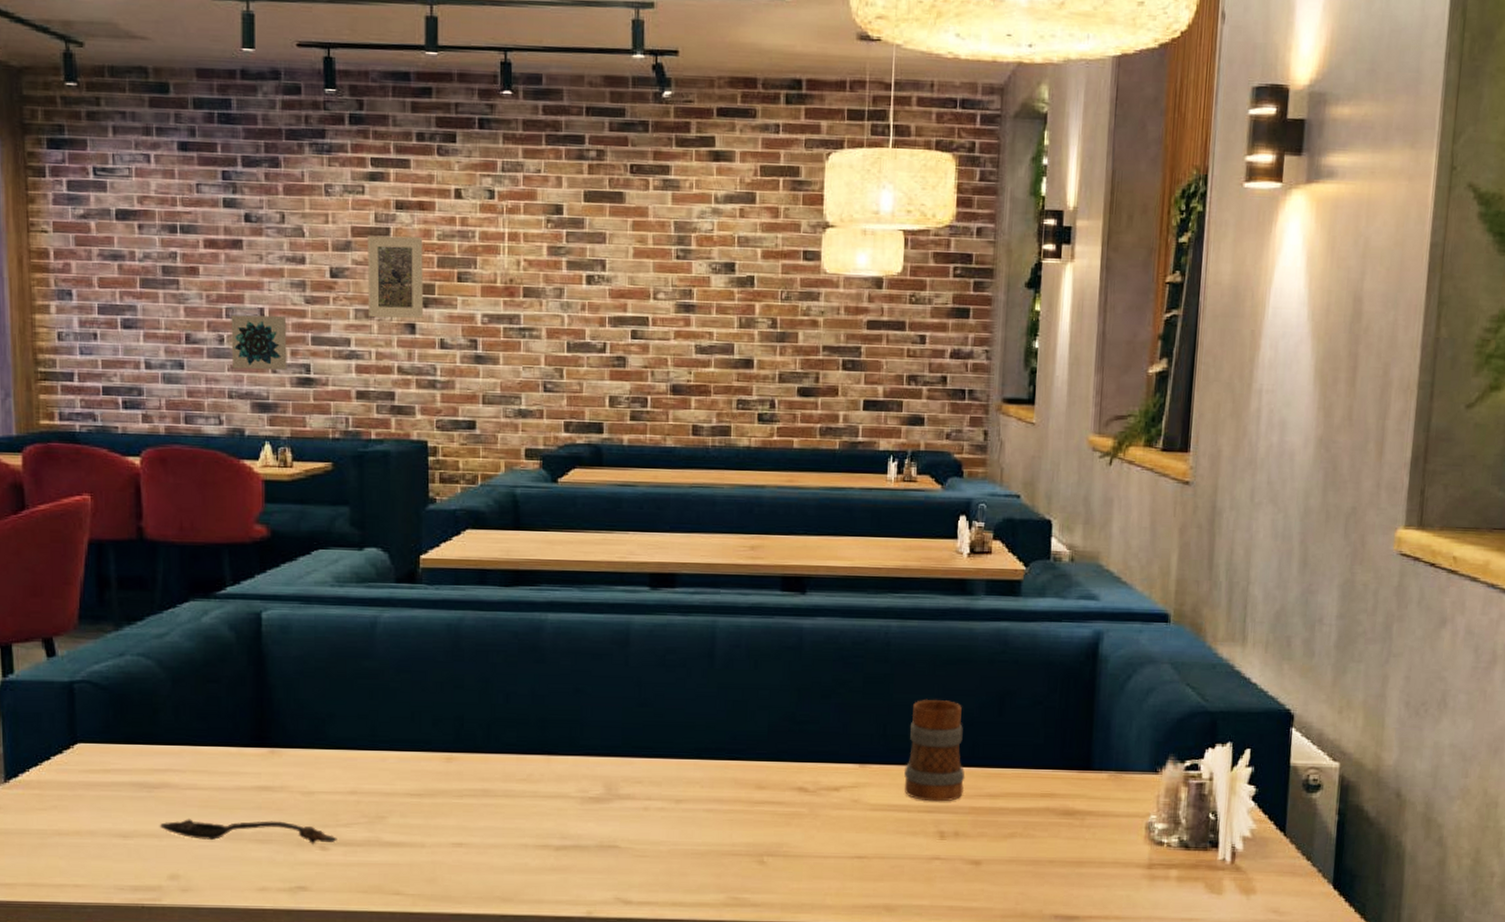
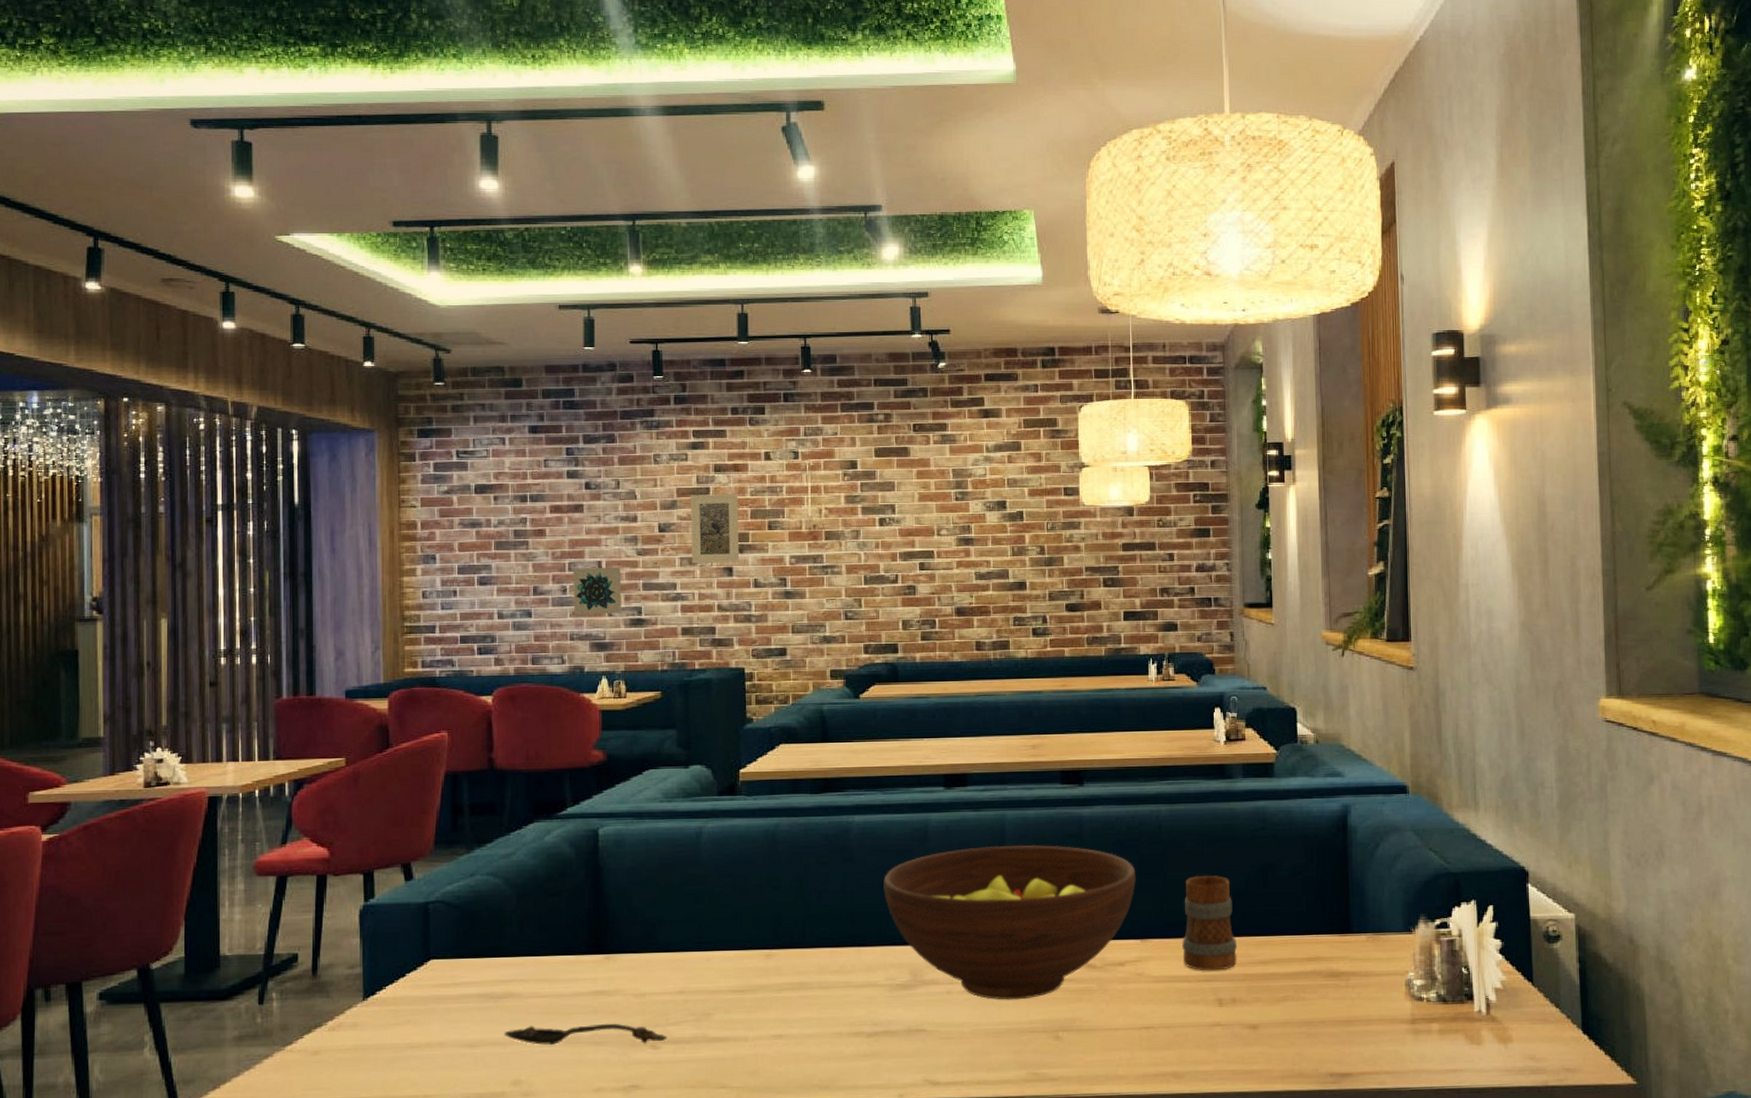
fruit bowl: none [578,654,859,821] -> present [883,844,1136,1001]

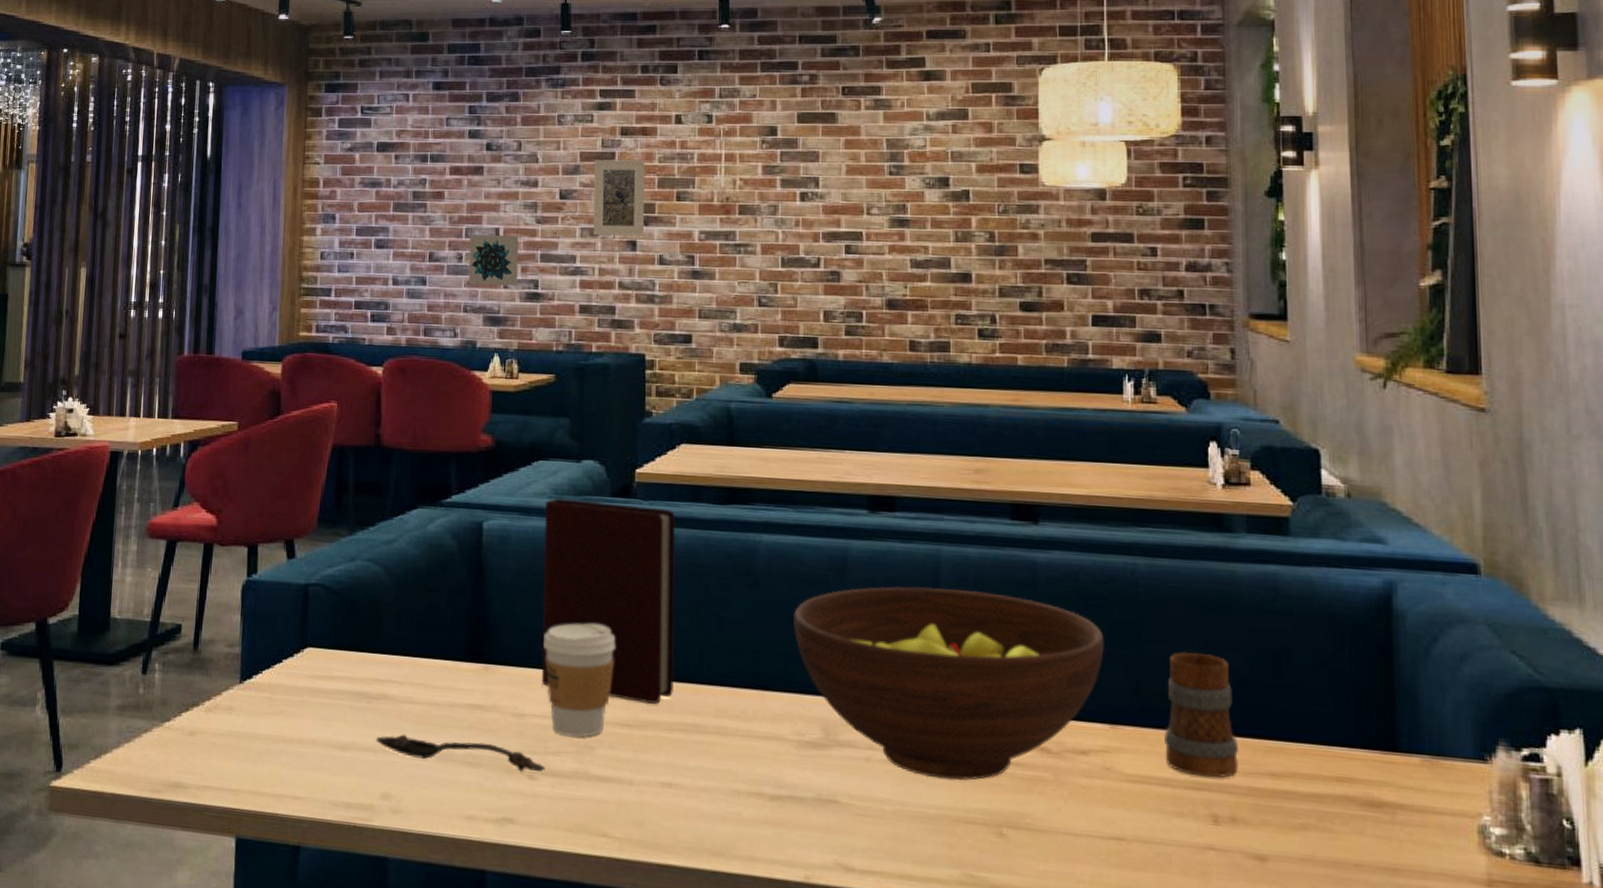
book: none [657,801,781,970] -> present [541,498,676,704]
coffee cup: none [661,908,727,1007] -> present [543,623,616,737]

